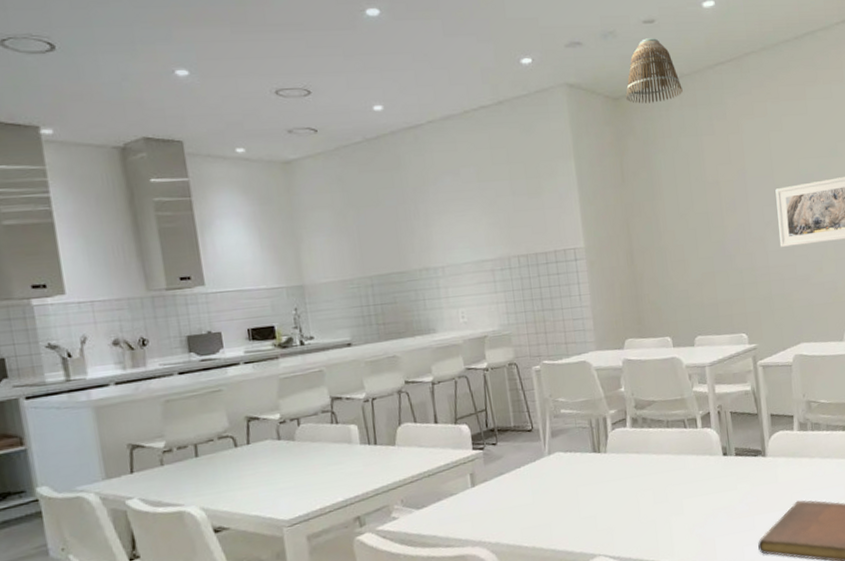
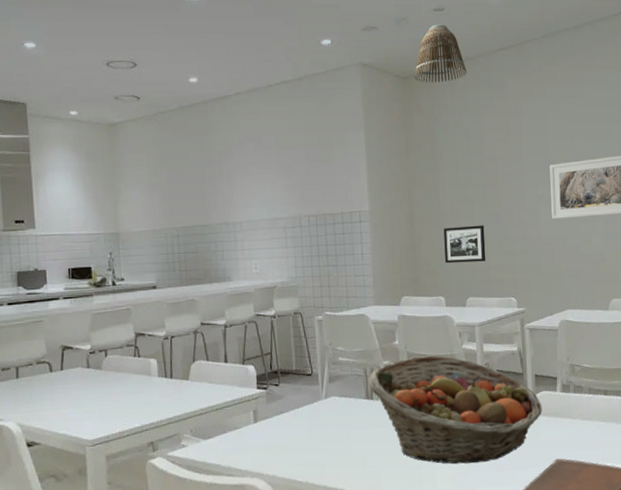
fruit basket: none [595,400,780,516] -> present [369,355,543,464]
picture frame: none [666,257,714,301] -> present [443,225,486,264]

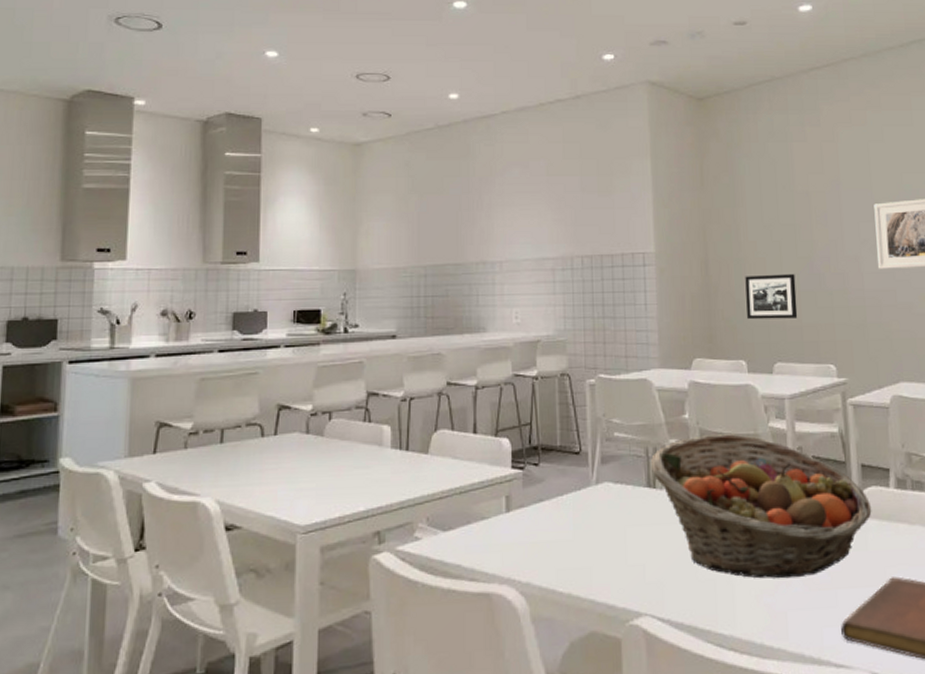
lamp shade: present [413,25,467,83] -> none [710,40,773,105]

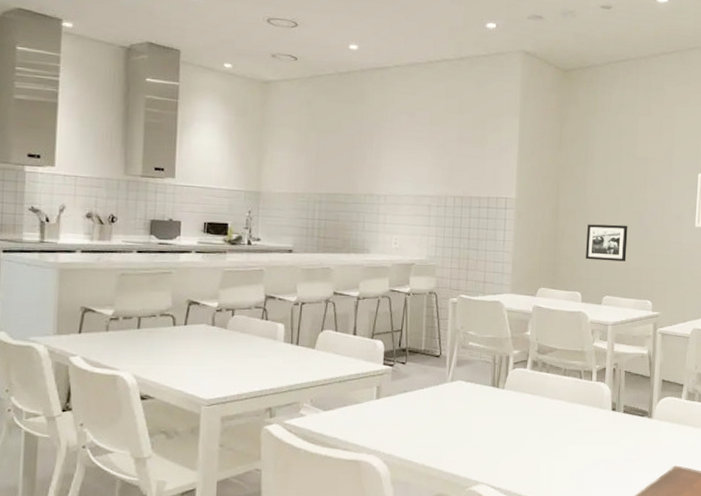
fruit basket: present [651,434,872,579] -> none [497,349,666,462]

